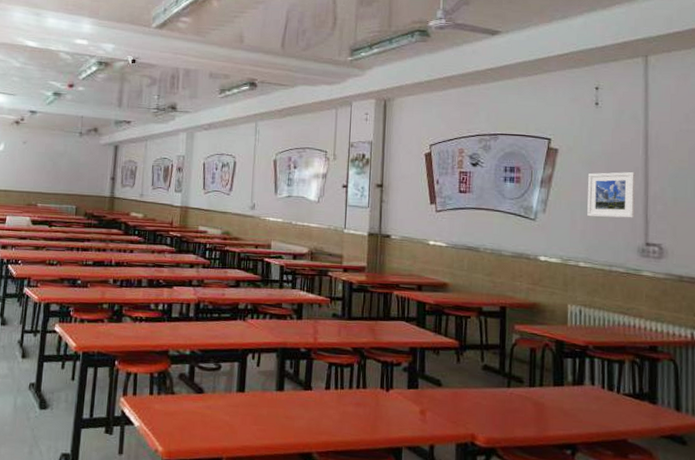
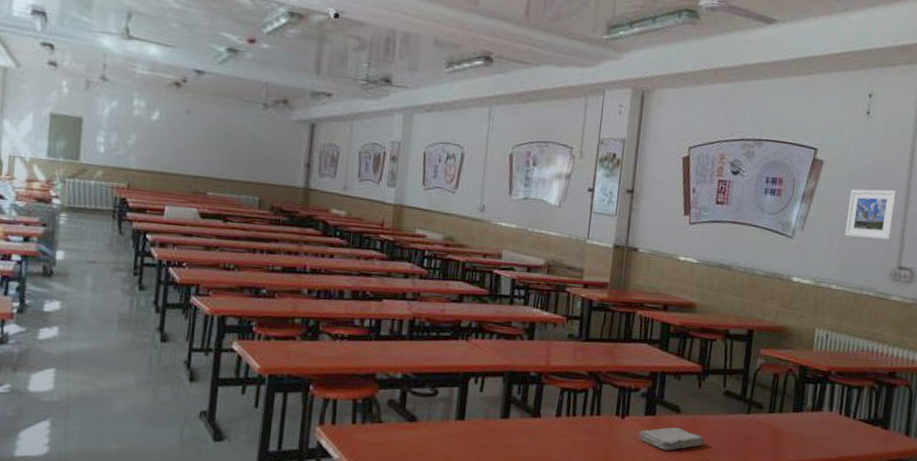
washcloth: none [403,400,468,423] -> present [638,427,705,450]

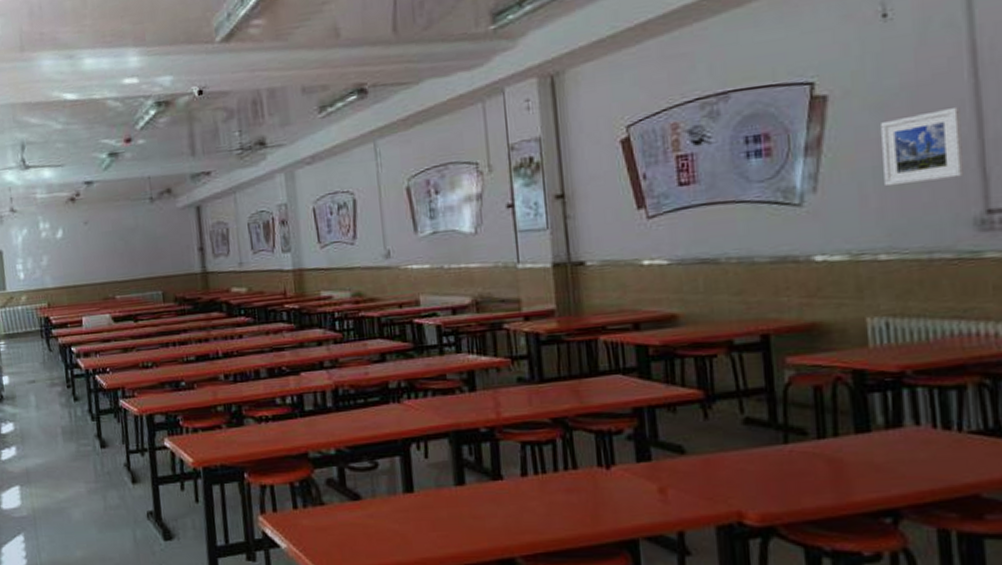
washcloth: present [638,427,705,450] -> none [634,472,729,502]

